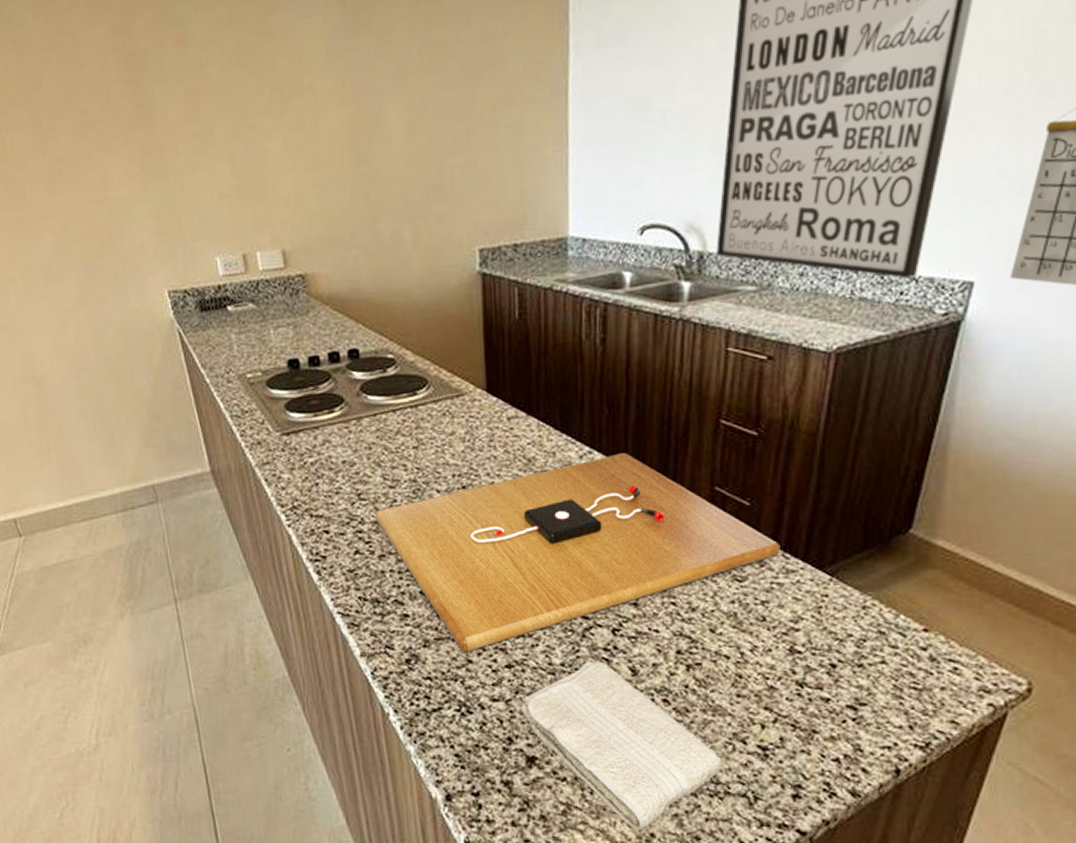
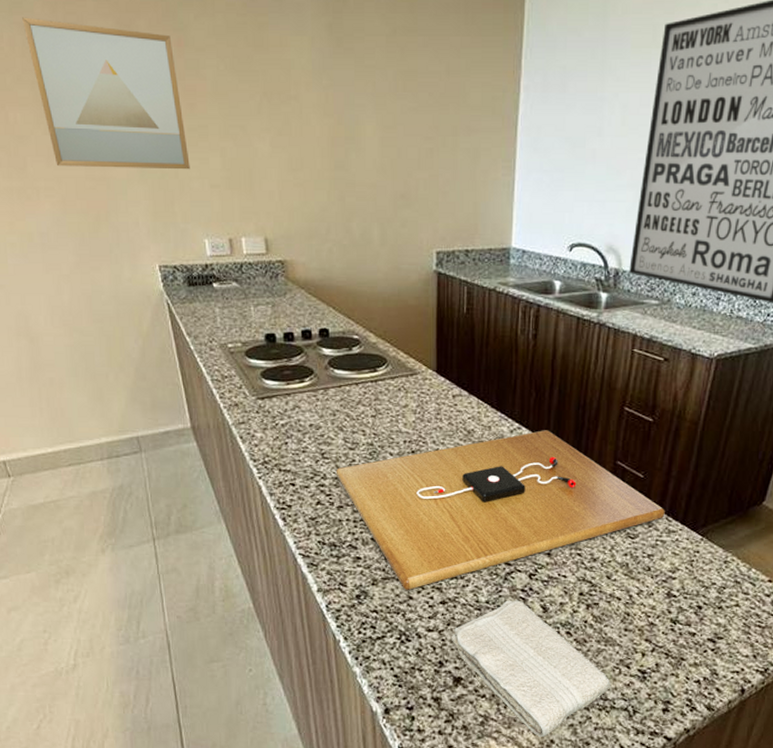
wall art: none [15,32,197,191] -> present [22,17,190,170]

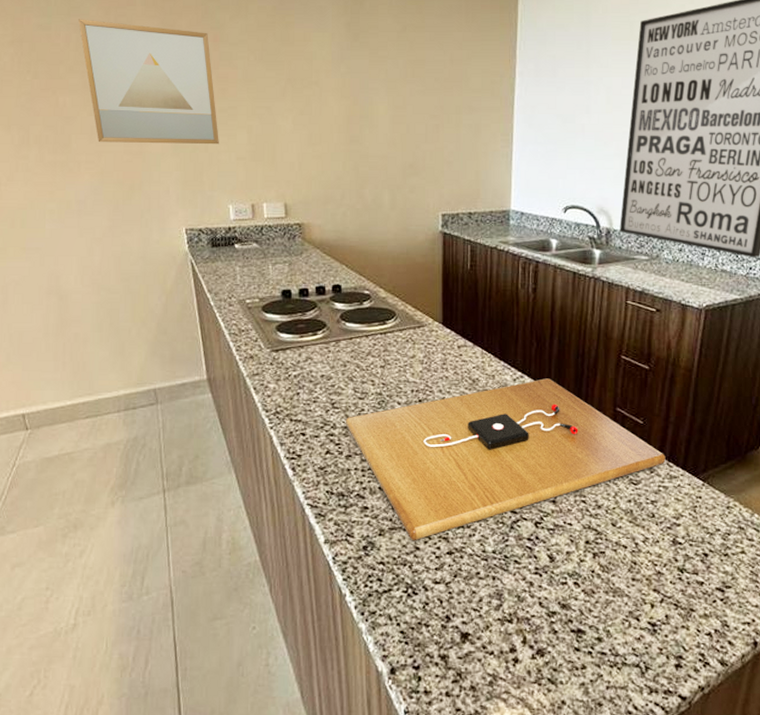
washcloth: present [452,600,610,738] -> none [459,549,621,699]

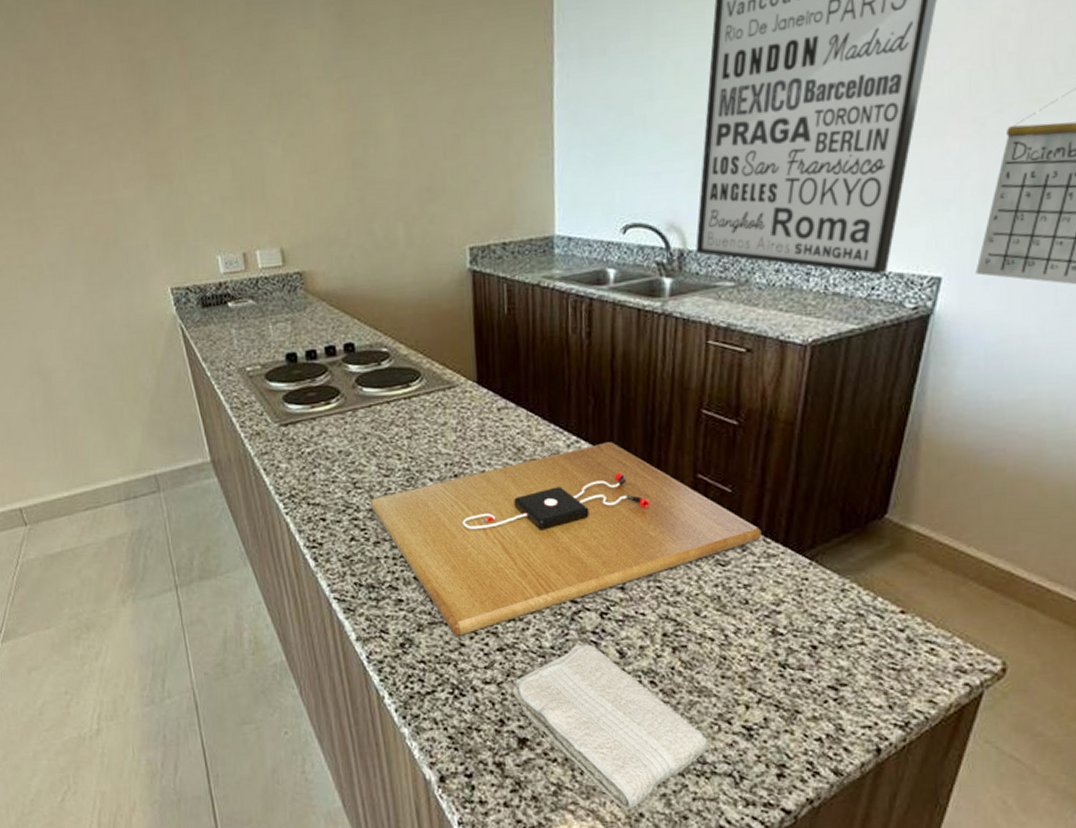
wall art: present [78,19,219,145] -> none [26,43,199,193]
washcloth: none [459,549,621,699] -> present [513,644,709,811]

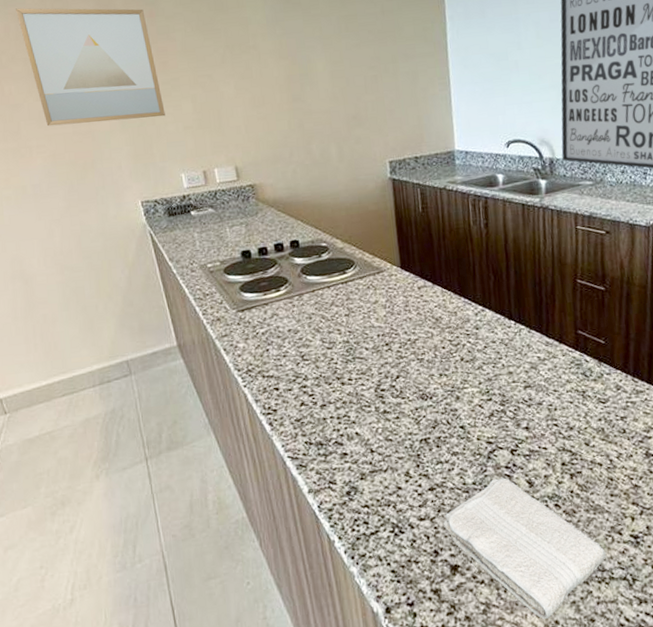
wall art: none [26,43,199,193] -> present [16,8,165,127]
cutting board: present [370,442,762,637] -> none [316,309,631,482]

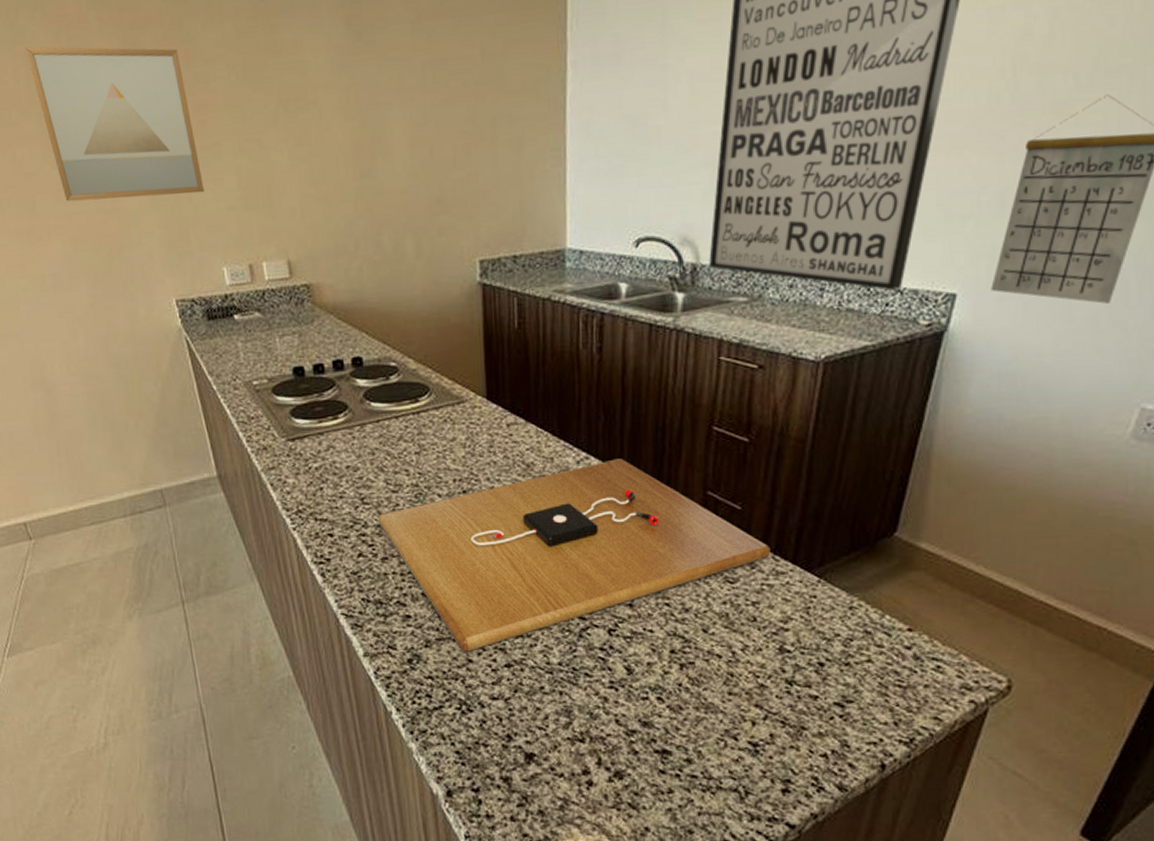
cutting board: none [316,309,631,482] -> present [377,458,771,653]
washcloth: present [444,478,606,620] -> none [520,661,715,825]

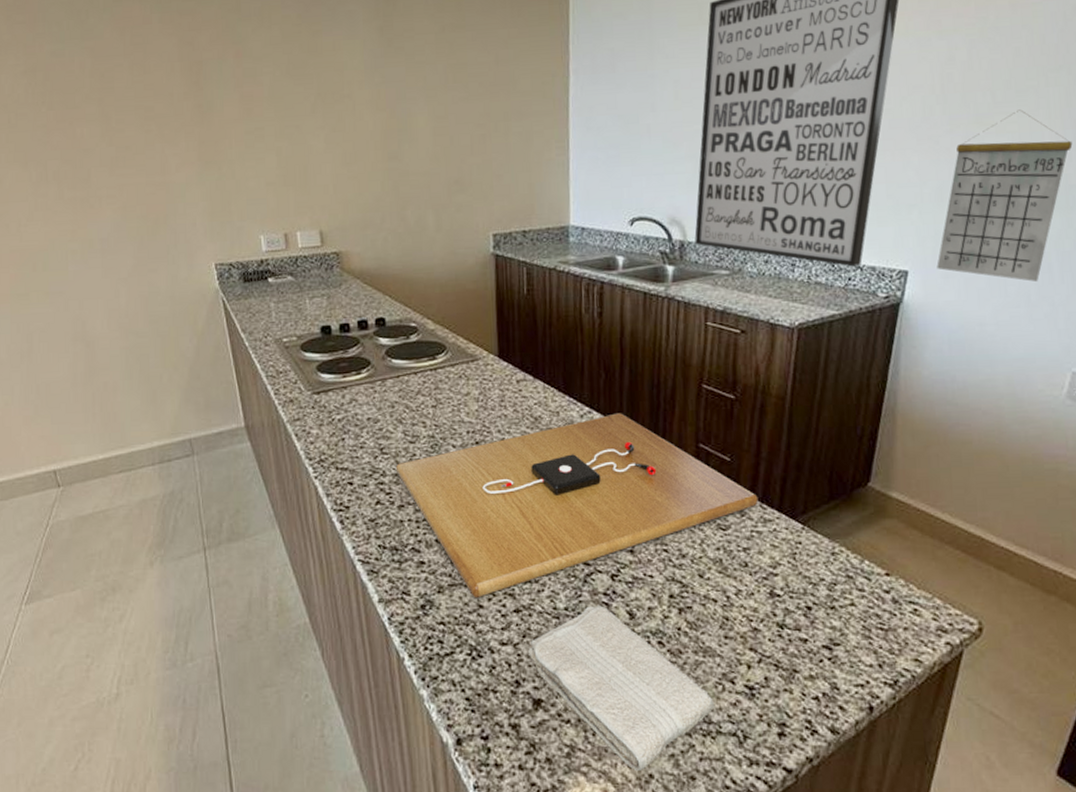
wall art: present [25,46,204,202] -> none [93,42,247,175]
washcloth: none [520,661,715,825] -> present [528,605,714,772]

